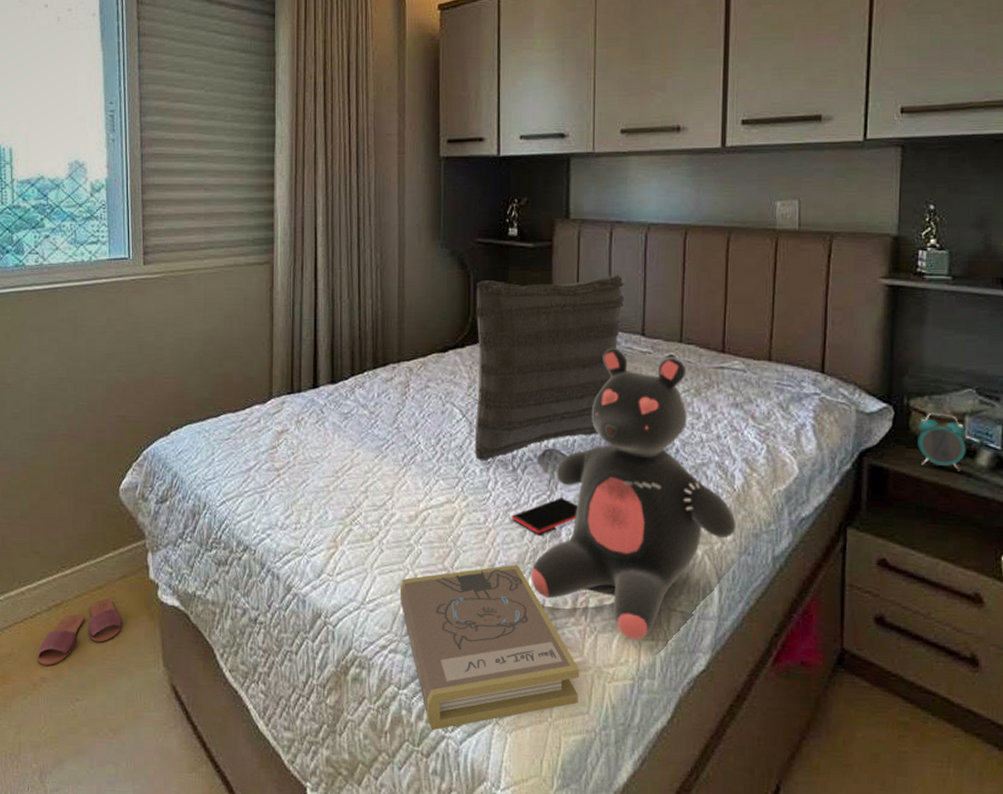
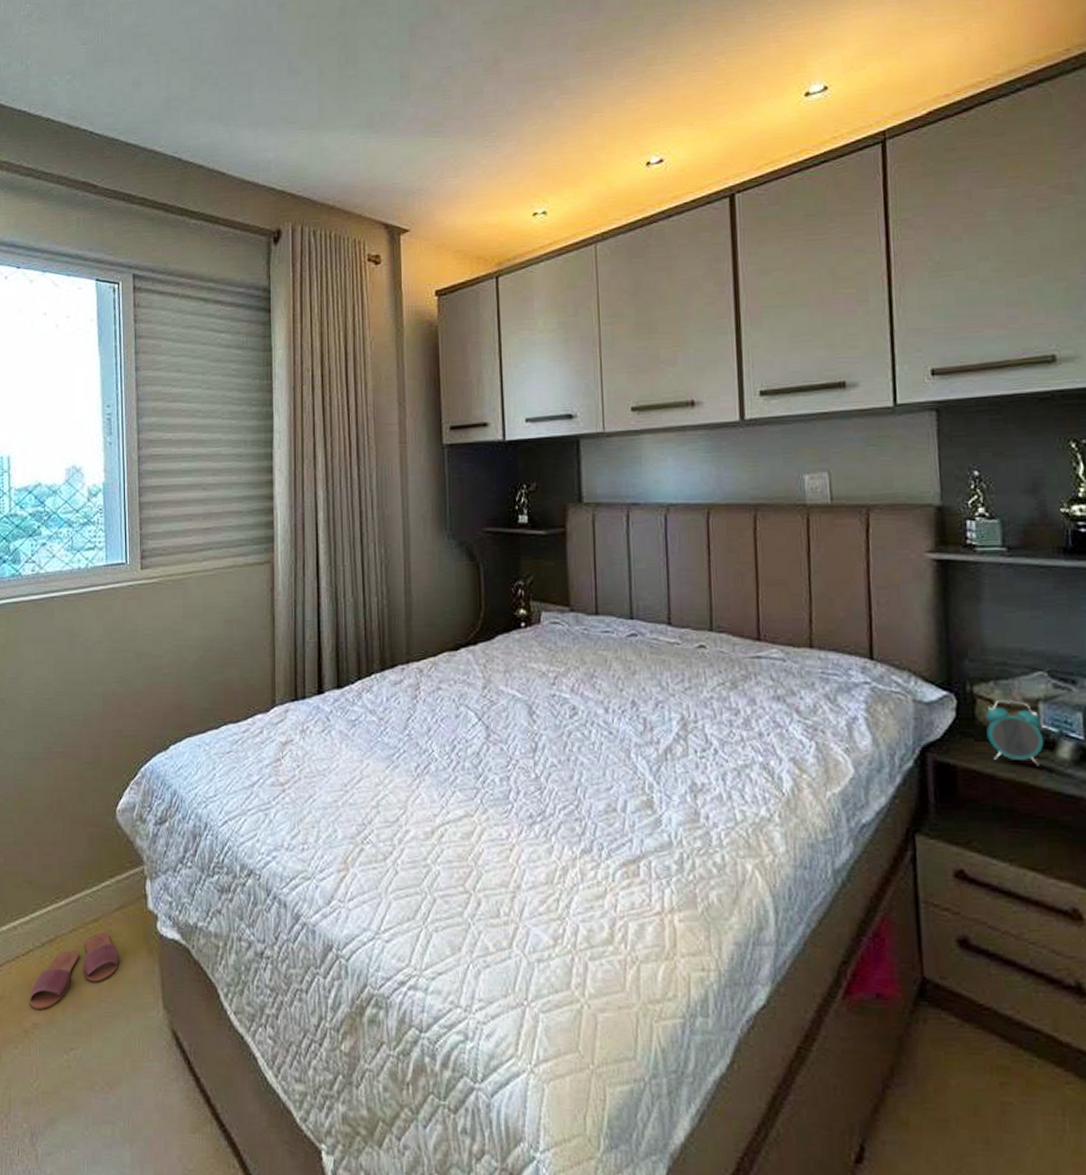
book: present [399,564,580,731] -> none [417,885,623,1082]
pillow: present [474,274,624,462] -> none [487,560,646,769]
smartphone: present [511,498,578,534] -> none [536,808,609,850]
stuffed animal: present [531,348,736,640] -> none [561,640,788,971]

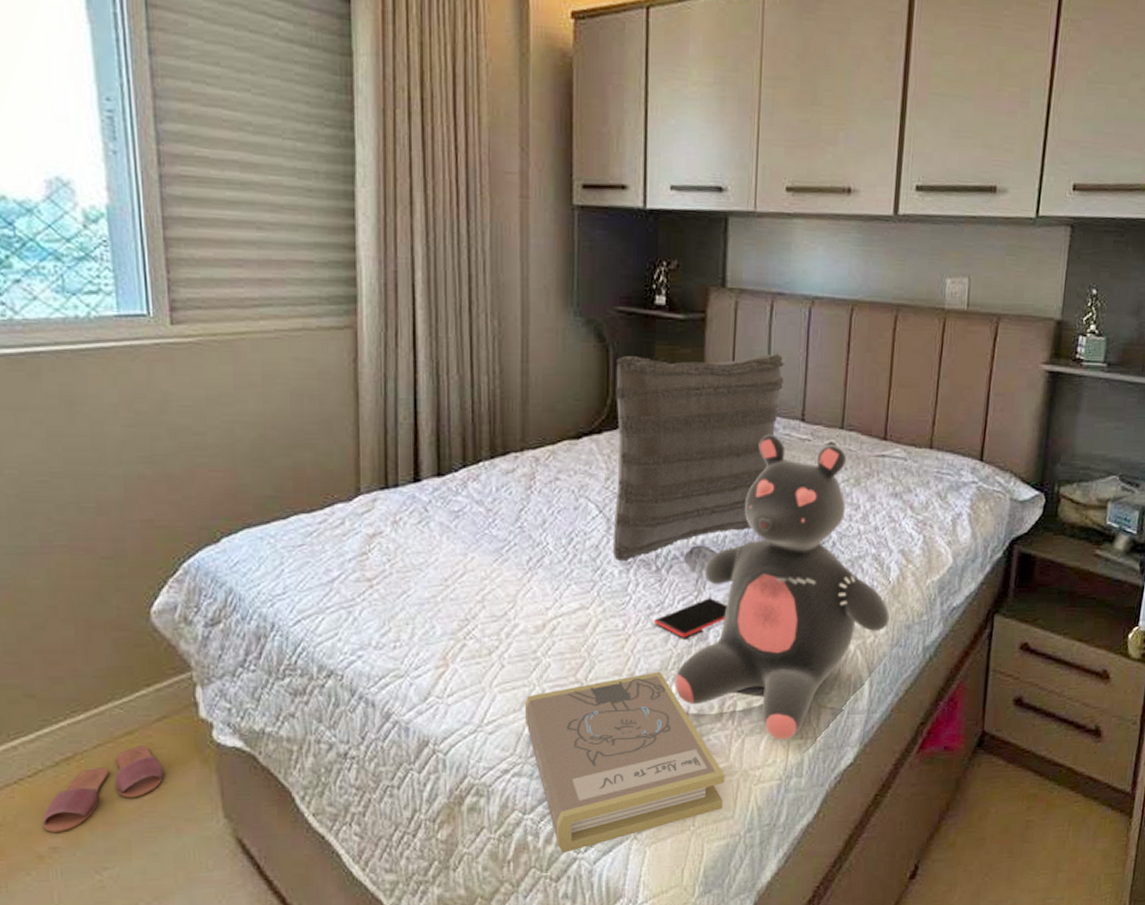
book: none [417,885,623,1082] -> present [524,671,726,854]
pillow: none [487,560,646,769] -> present [612,353,784,562]
smartphone: none [536,808,609,850] -> present [653,598,727,638]
stuffed animal: none [561,640,788,971] -> present [674,435,890,740]
alarm clock: present [985,700,1044,768] -> none [1064,500,1108,557]

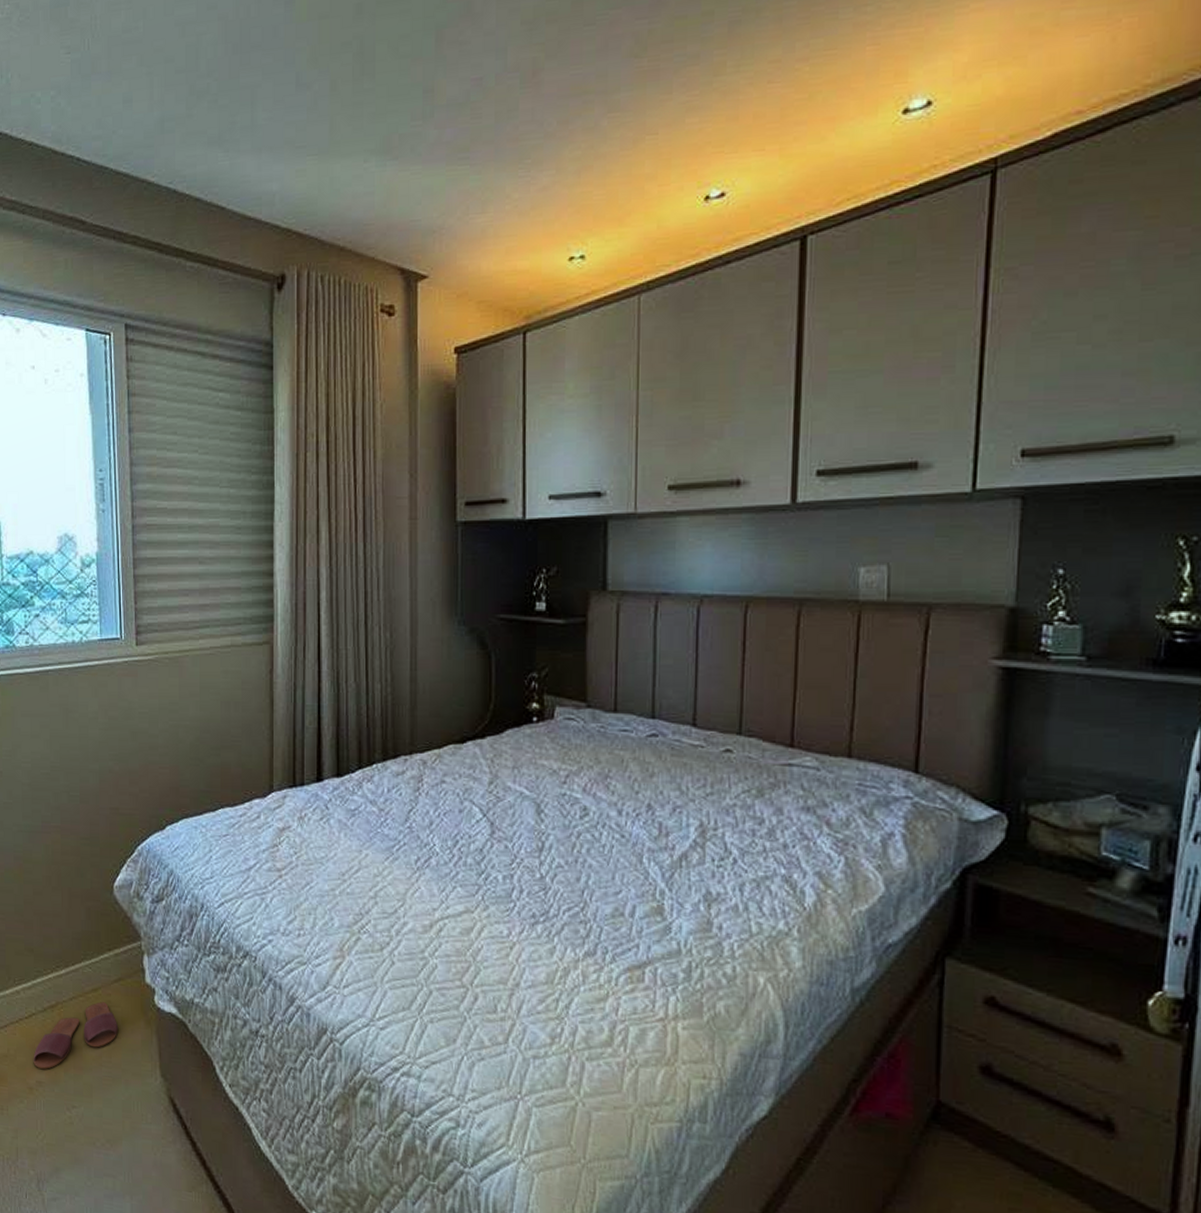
book: present [524,671,726,854] -> none [412,984,618,1165]
pillow: present [612,353,784,562] -> none [496,655,671,867]
smartphone: present [653,598,727,638] -> none [538,911,616,952]
stuffed animal: present [674,435,890,740] -> none [561,740,806,1078]

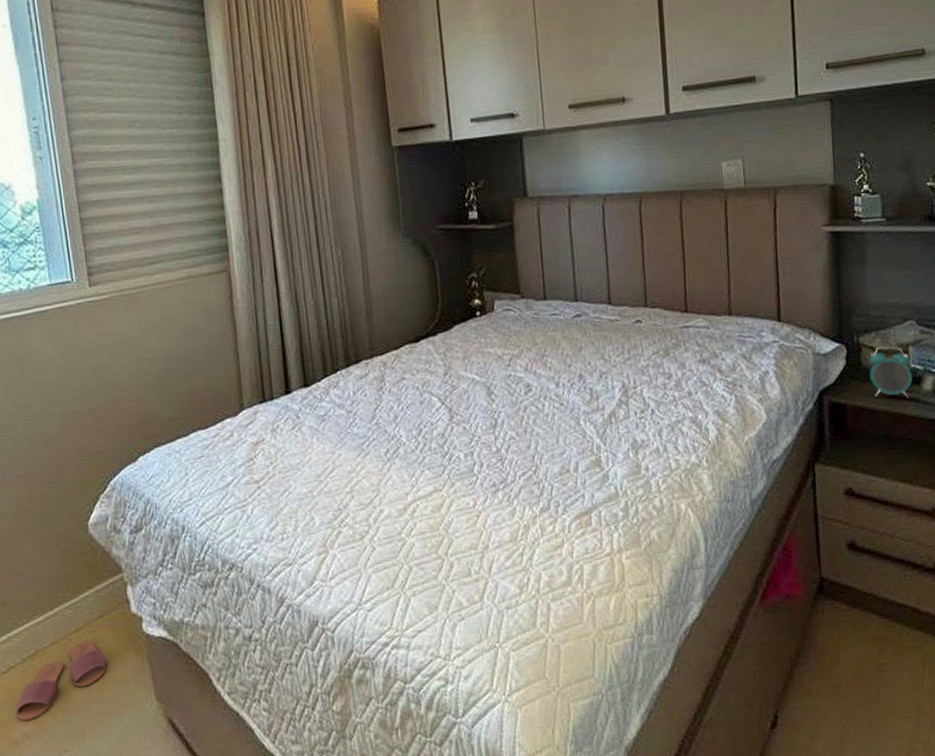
alarm clock: none [1038,823,1103,897] -> present [868,346,913,400]

